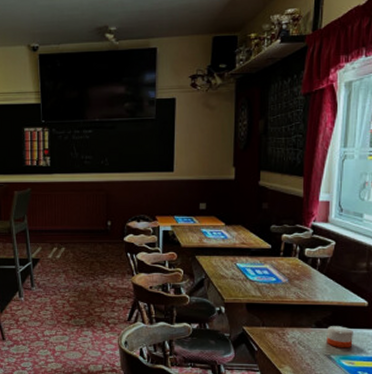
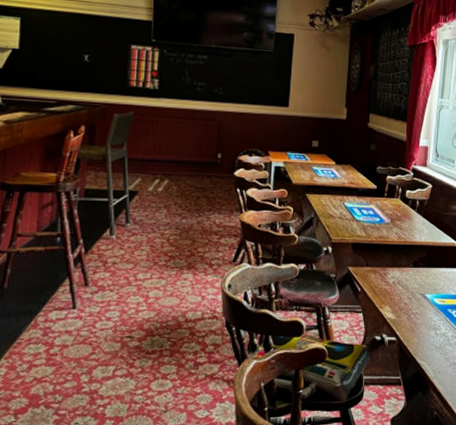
candle: present [327,326,353,349] -> none [422,265,445,287]

